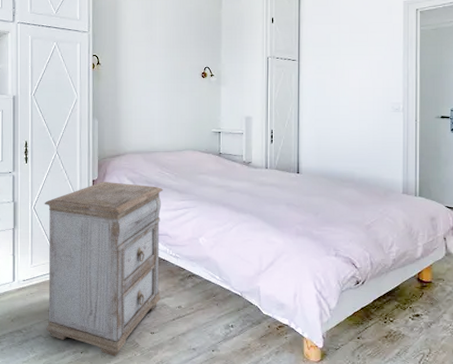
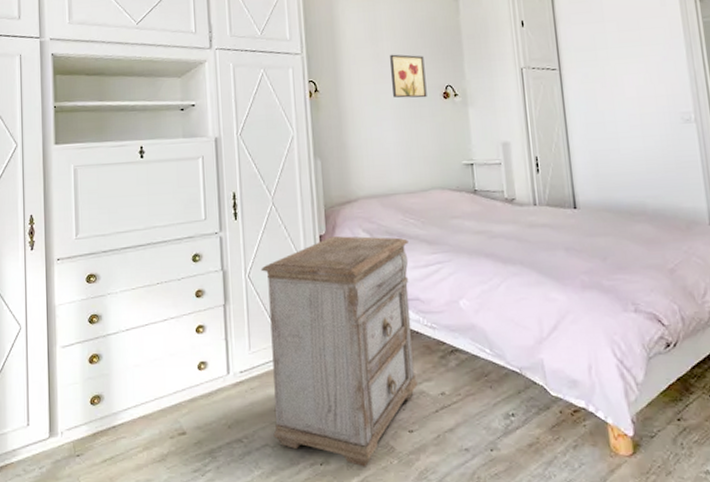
wall art: none [161,38,189,76] -> present [390,54,427,98]

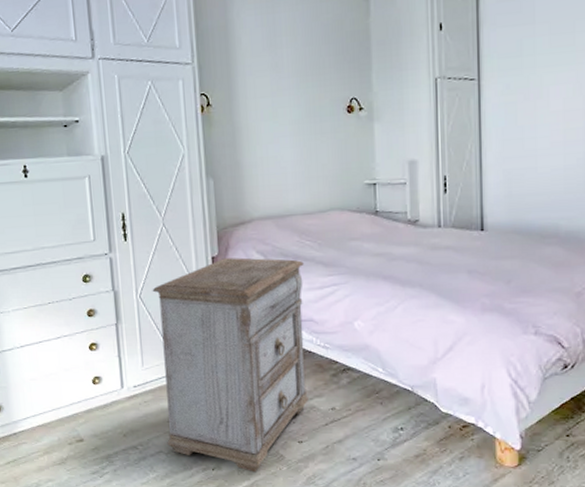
wall art: present [390,54,427,98] -> none [290,63,329,113]

